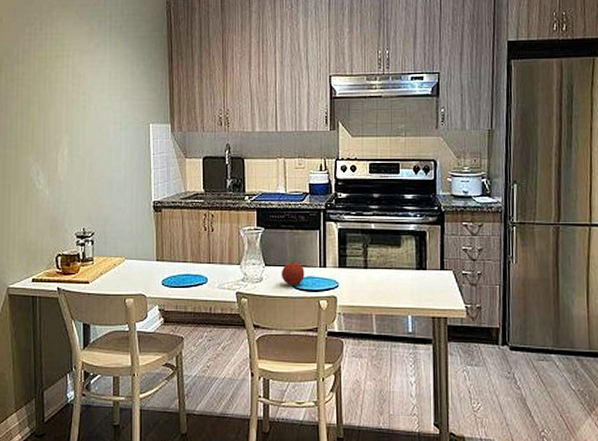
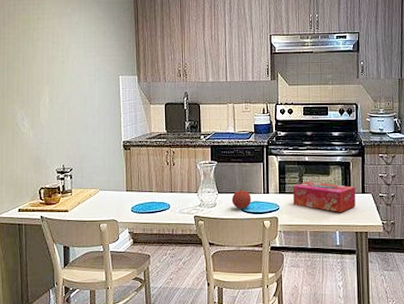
tissue box: none [356,254,433,292] -> present [293,181,356,212]

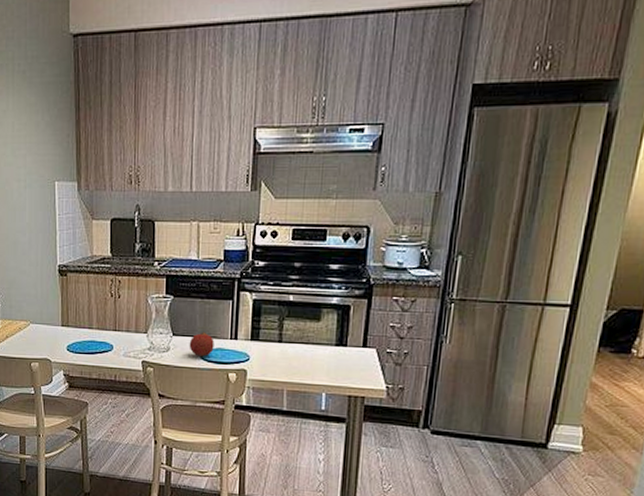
tissue box: present [293,181,356,212] -> none [268,328,355,370]

